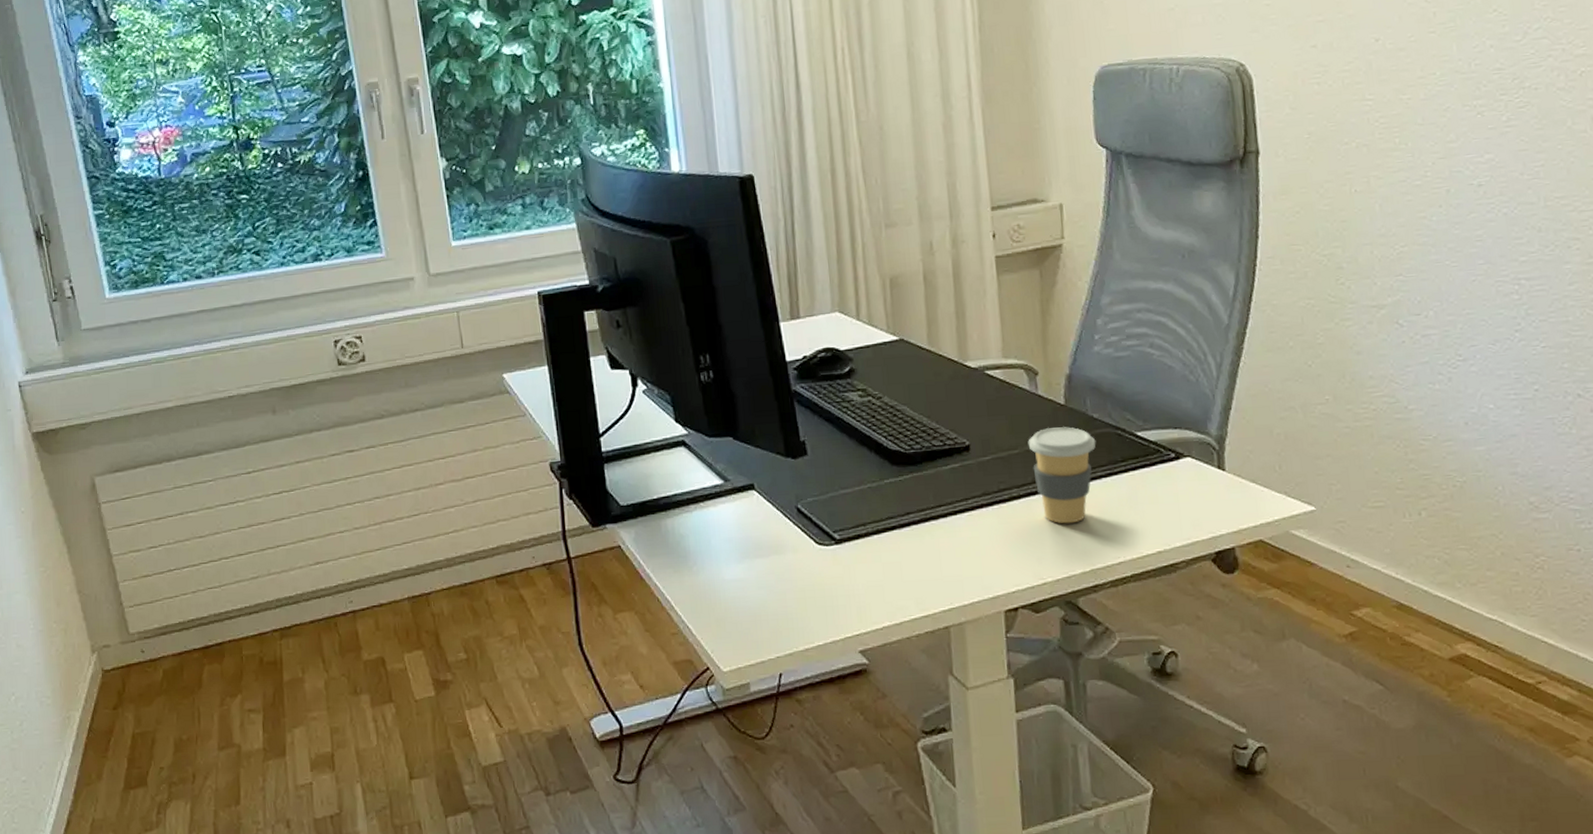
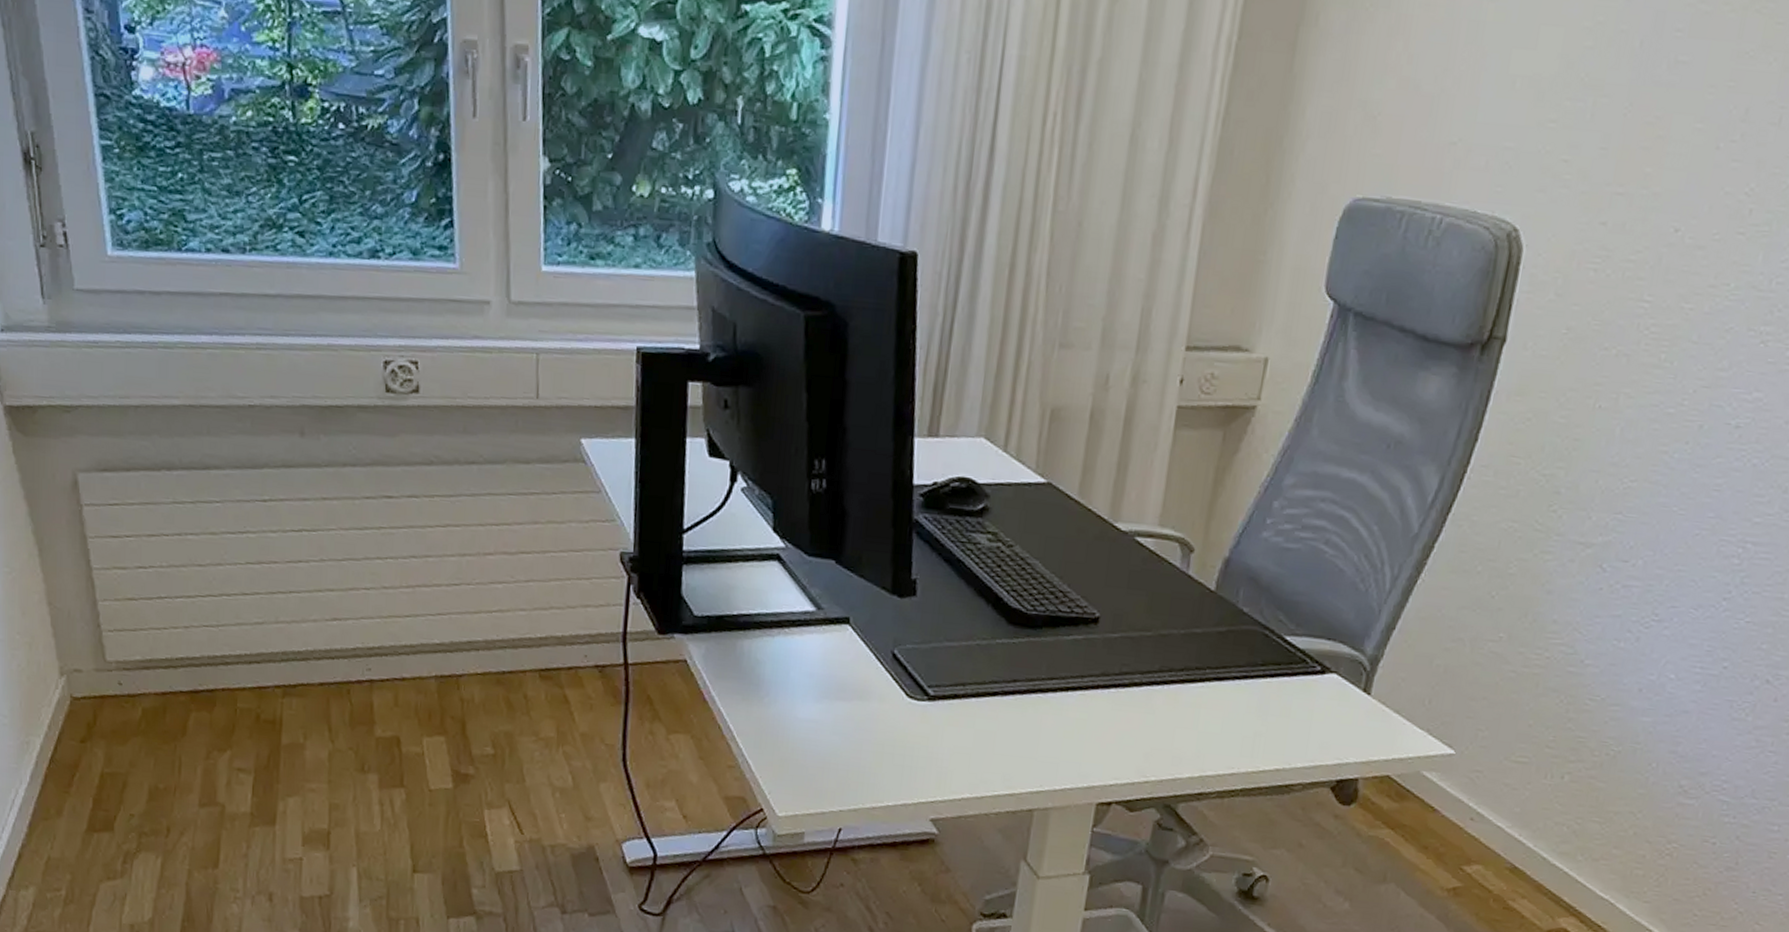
coffee cup: present [1028,427,1096,524] -> none [1162,614,1240,723]

